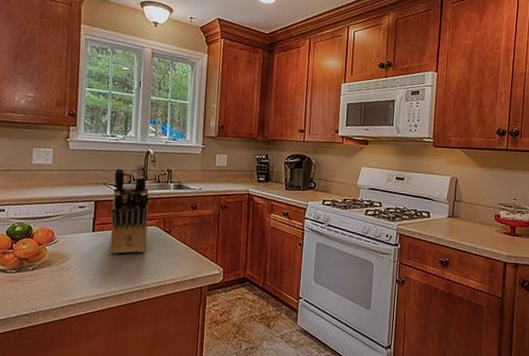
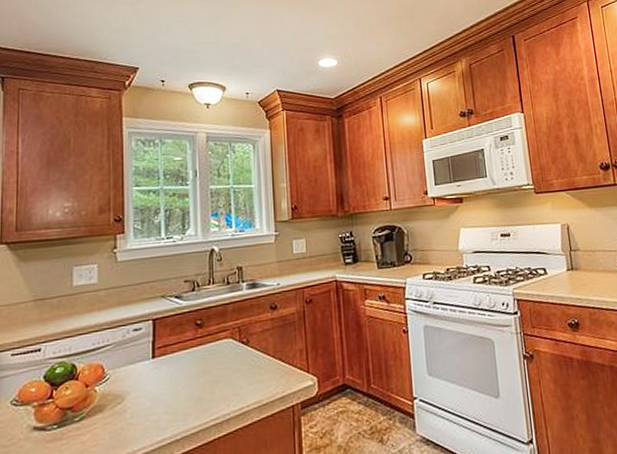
knife block: present [110,165,149,254] -> none [174,266,220,383]

